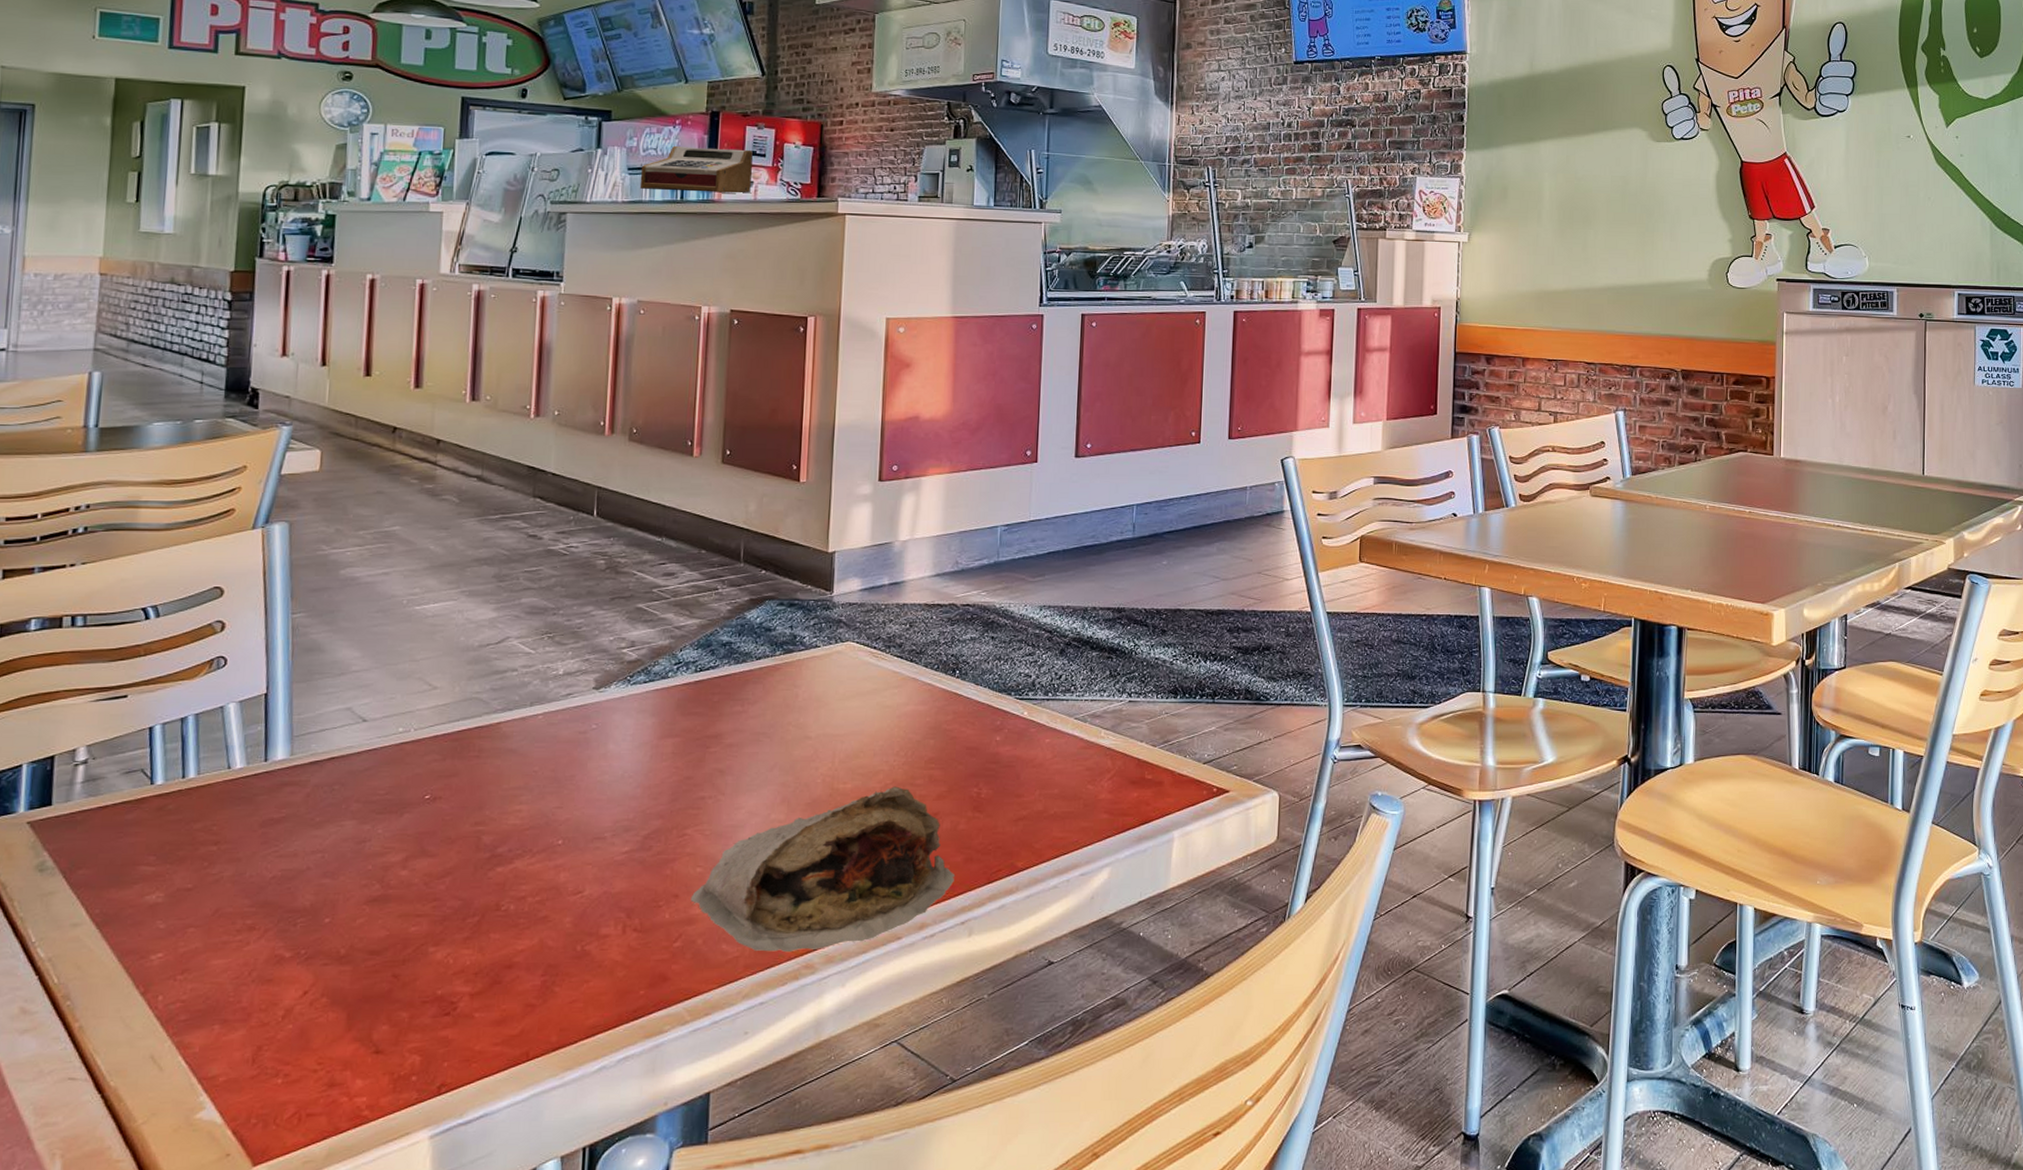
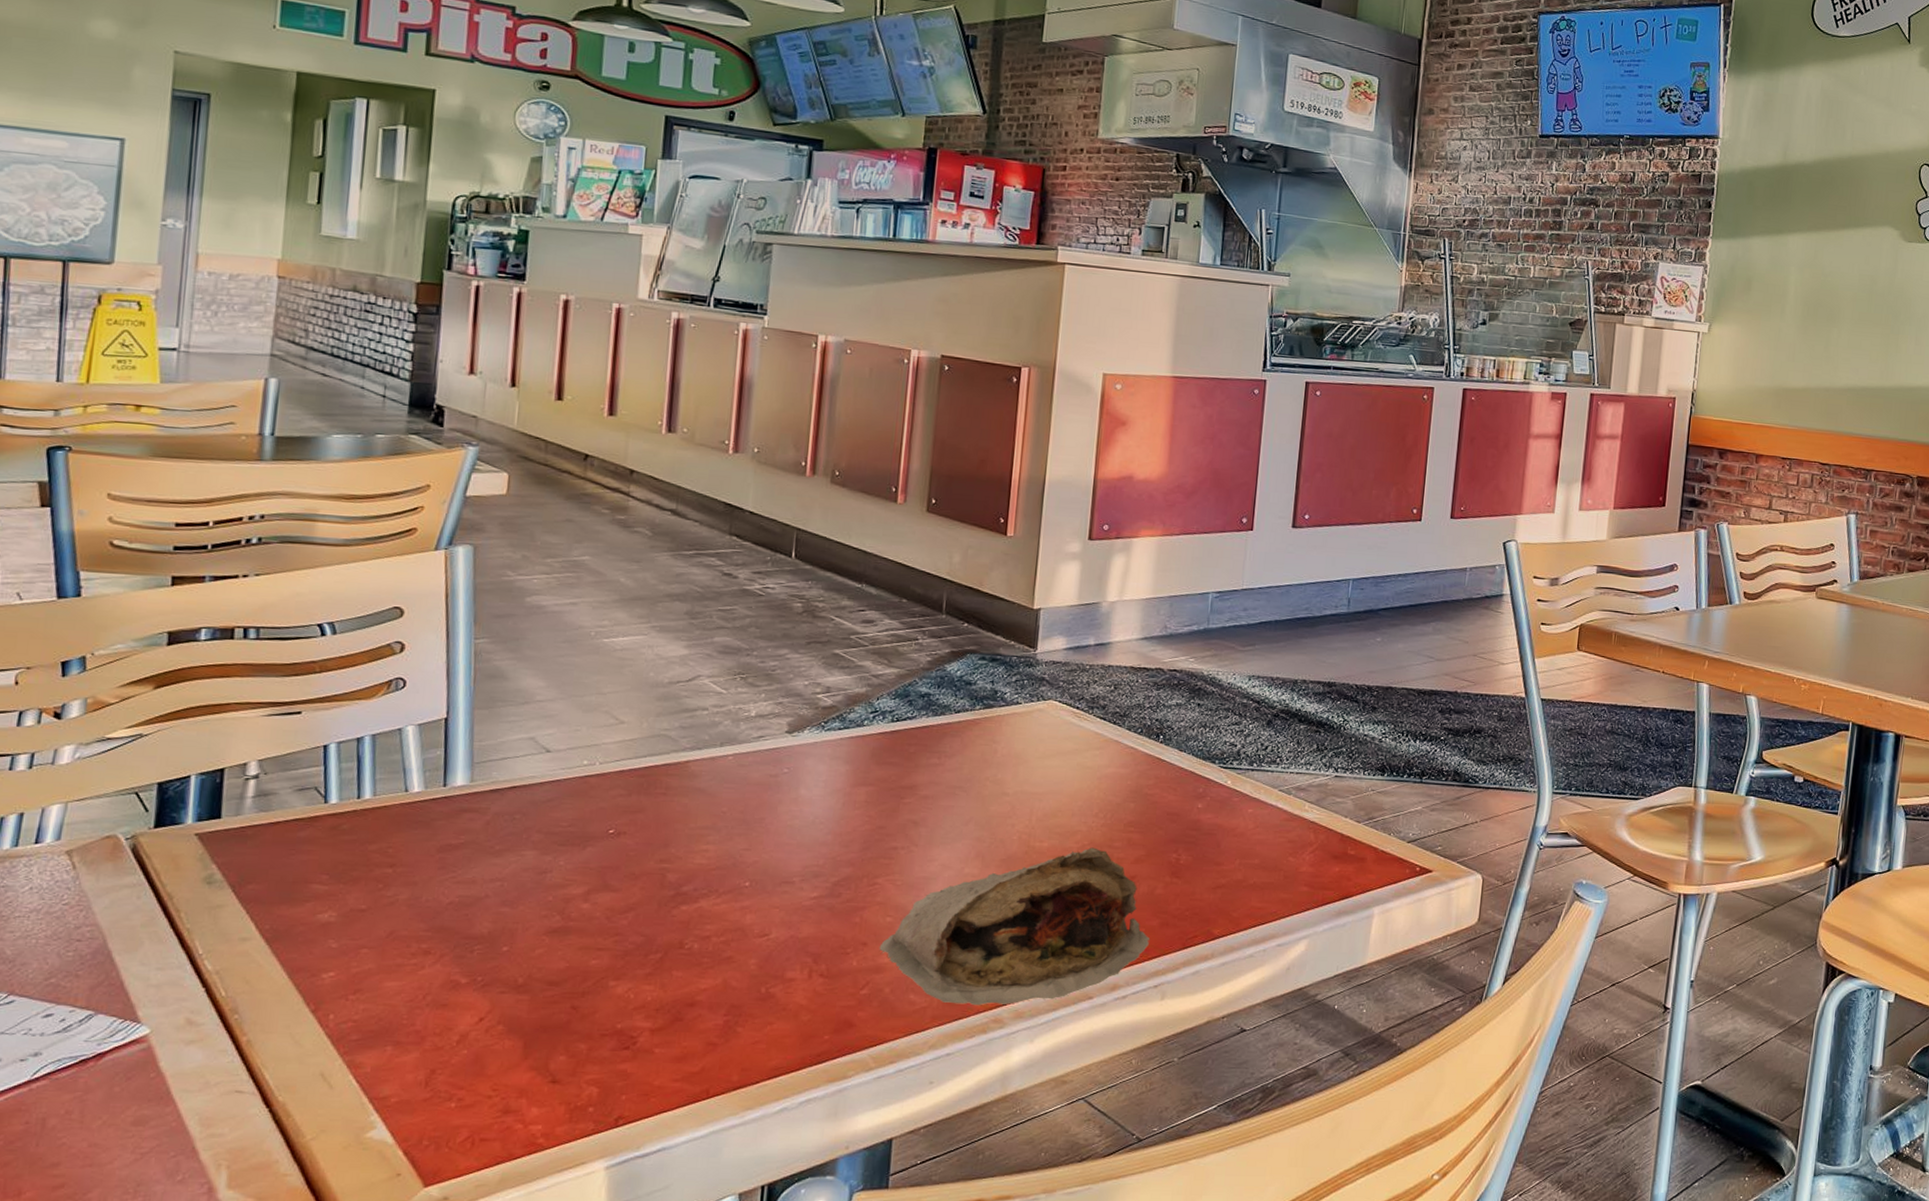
cash register: present [639,145,753,194] -> none [850,180,971,236]

